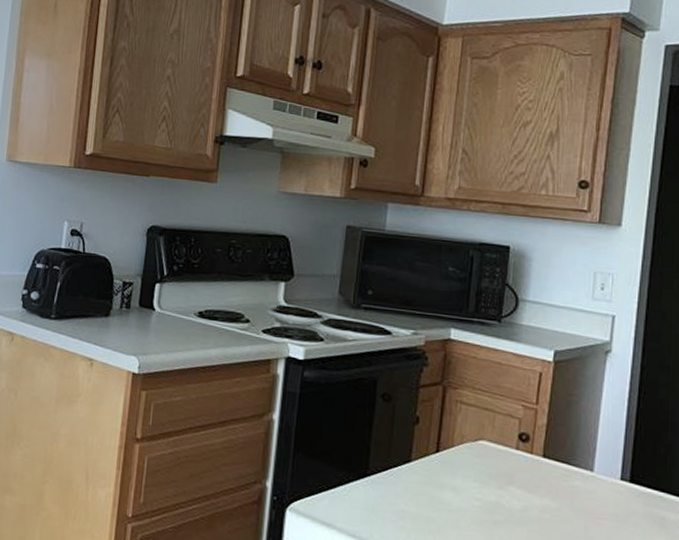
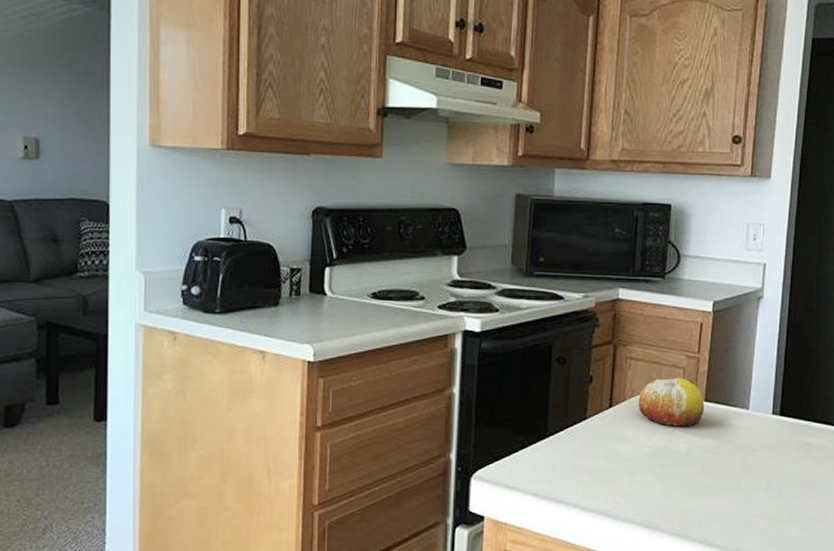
fruit: none [467,426,543,482] -> present [638,377,705,427]

